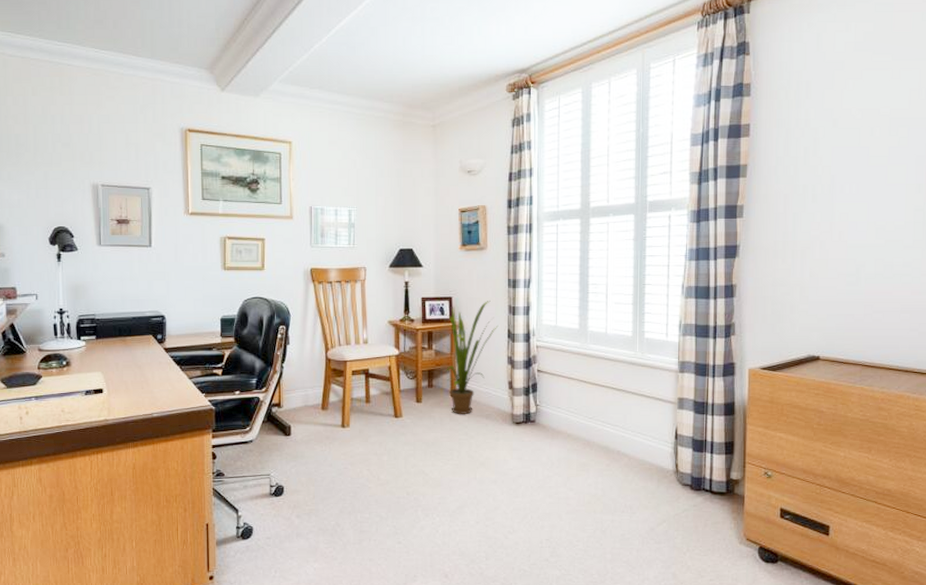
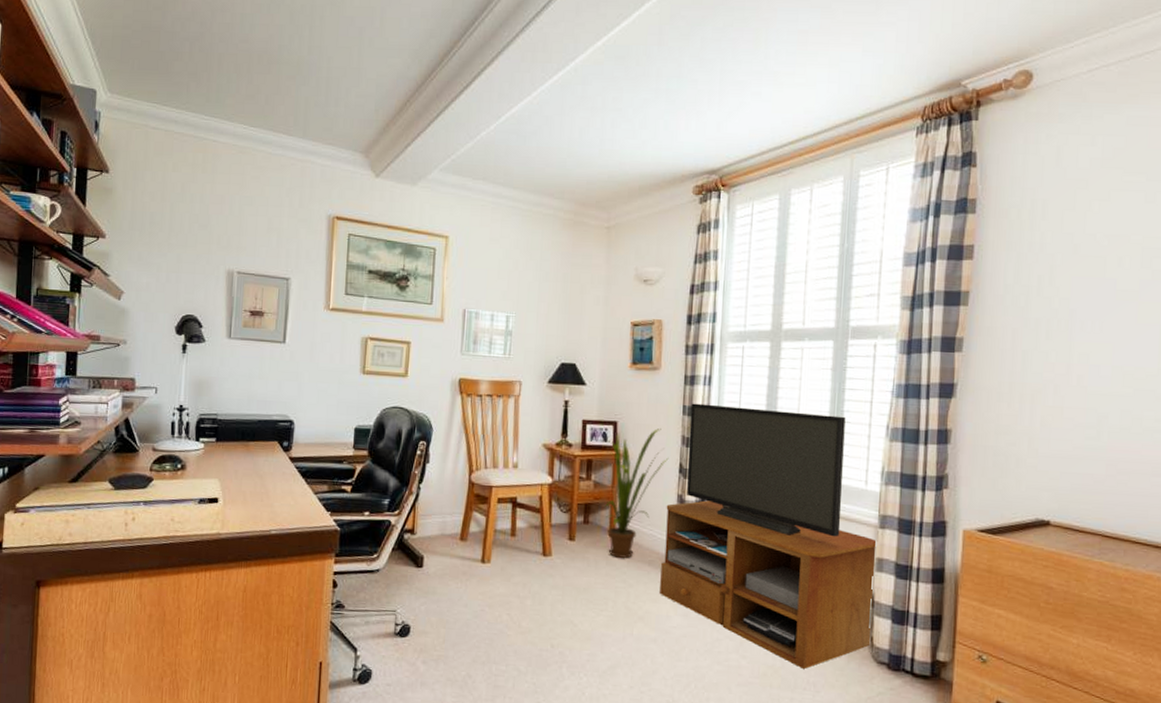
tv stand: none [497,276,679,495] -> present [660,403,878,669]

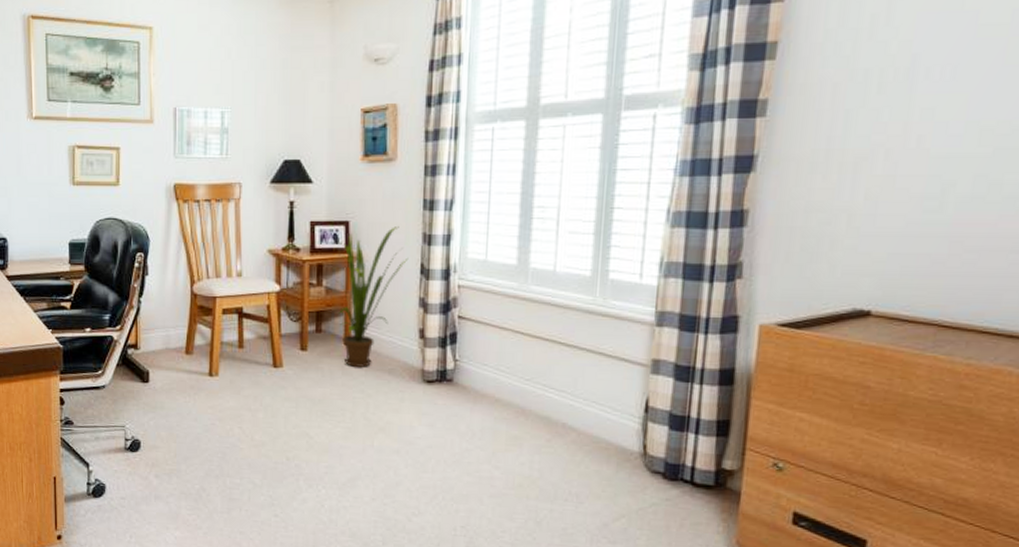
tv stand: present [660,403,878,669] -> none [402,196,654,479]

